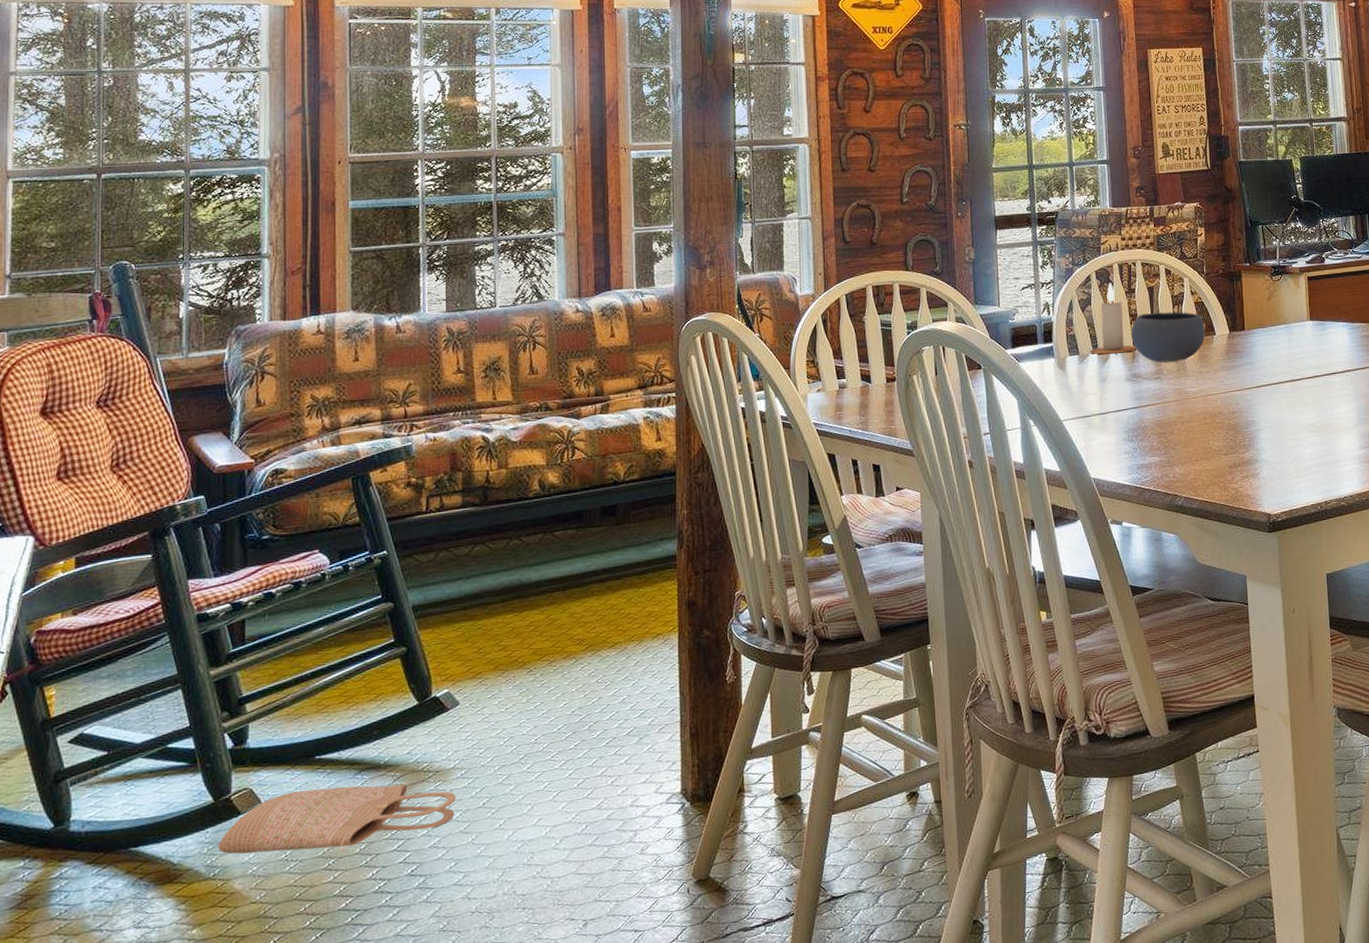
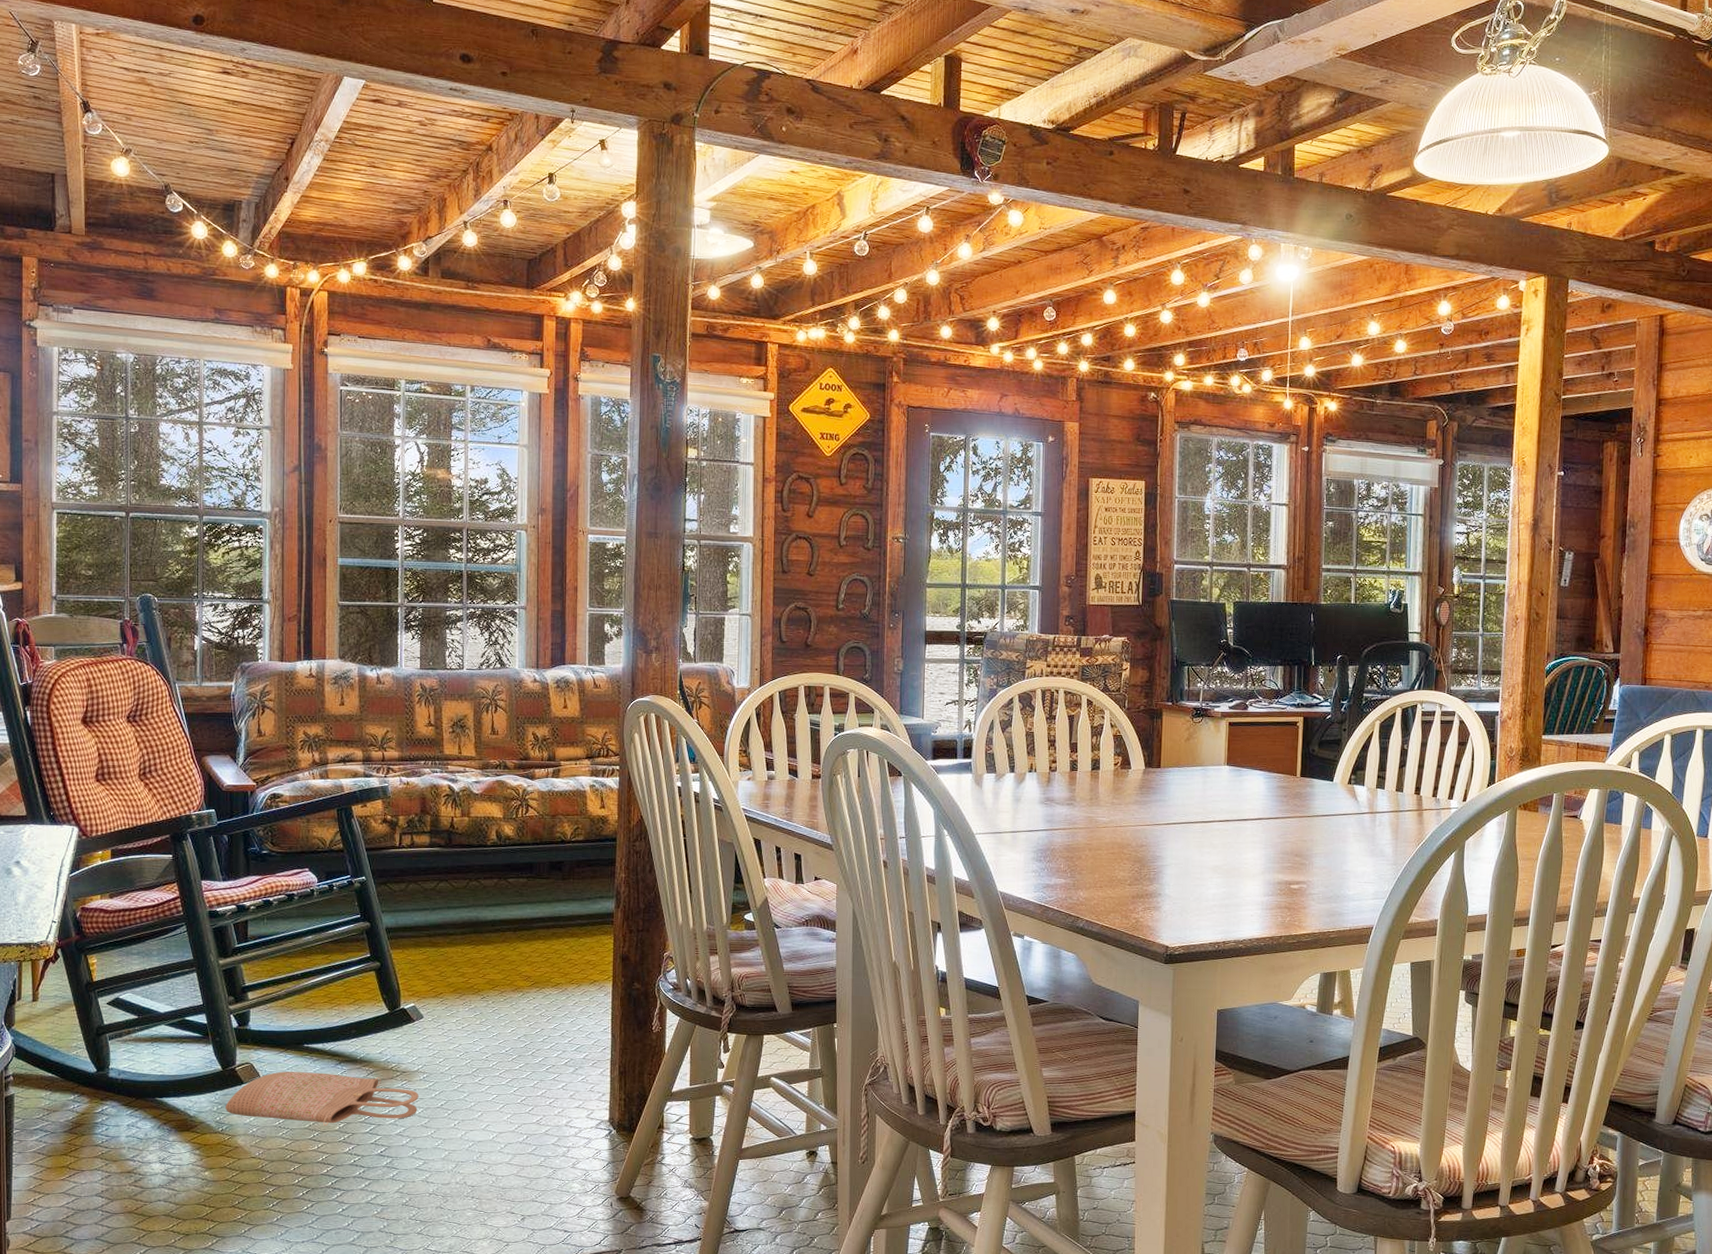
candle: present [1089,282,1138,355] -> none [1006,707,1053,777]
bowl: present [1131,311,1206,363] -> none [1048,741,1122,790]

